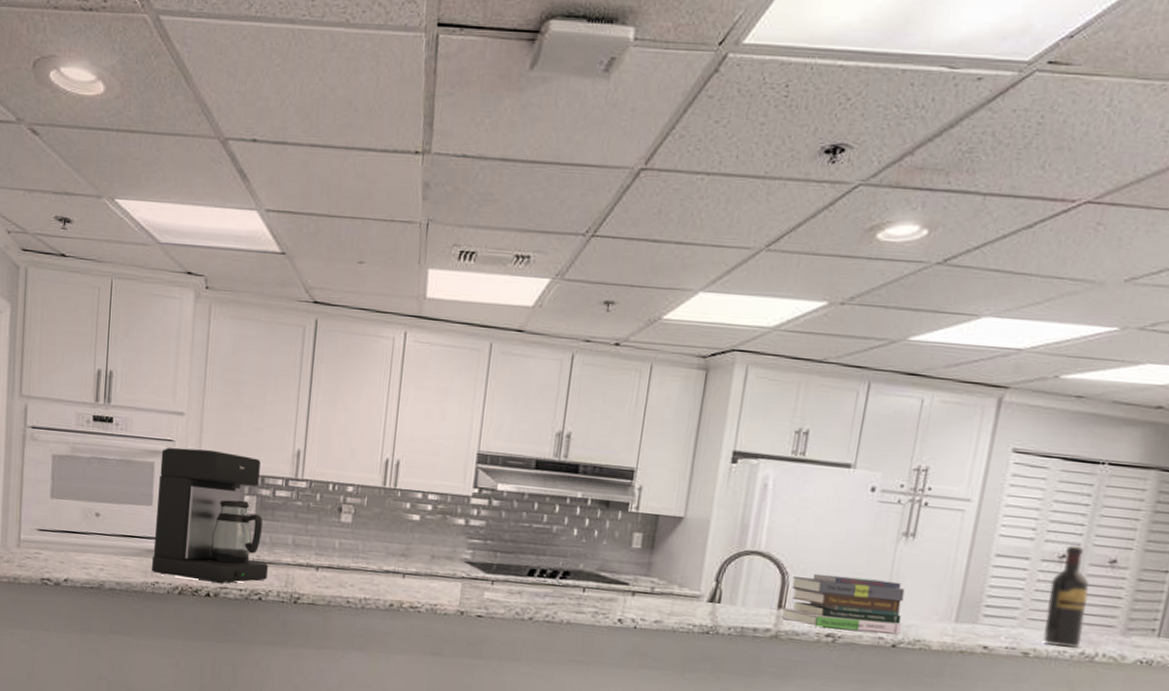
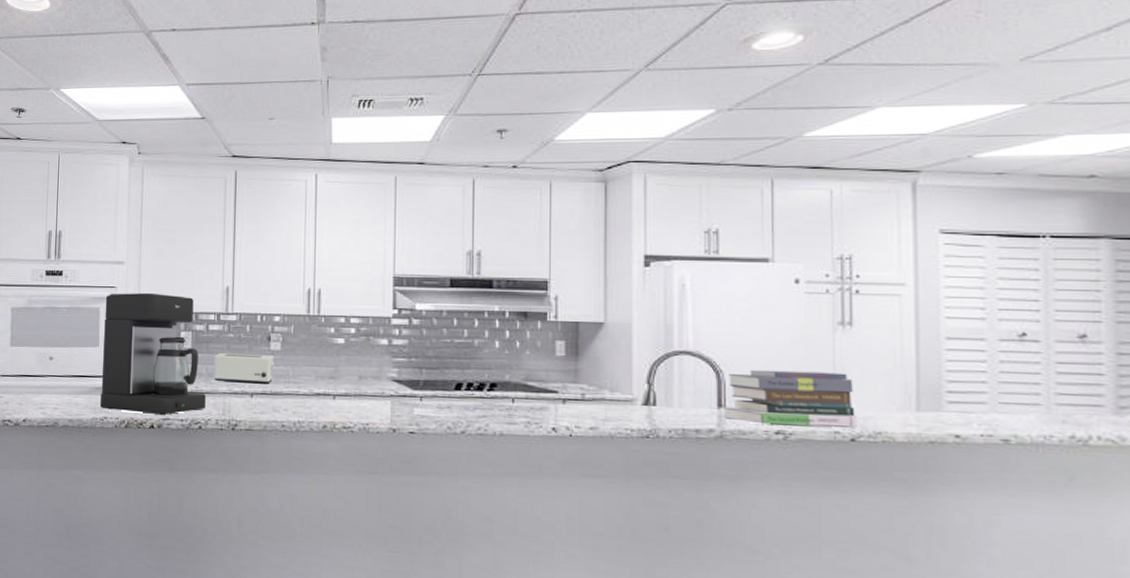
toaster: none [278,520,344,558] -> present [214,352,274,384]
wine bottle: present [1042,545,1089,648] -> none [1016,322,1068,431]

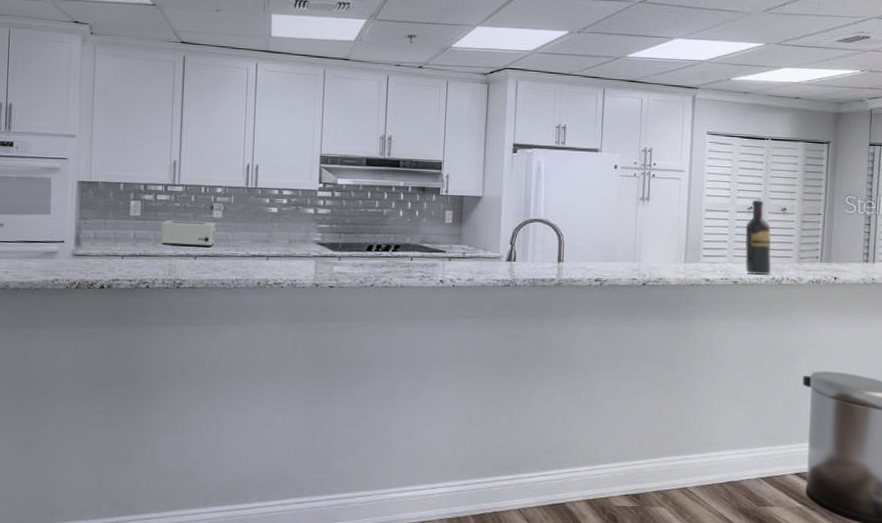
coffee maker: present [100,292,206,416] -> none [52,164,153,277]
books: present [724,369,857,428] -> none [562,233,648,275]
wine bottle: none [1016,322,1068,431] -> present [744,199,772,275]

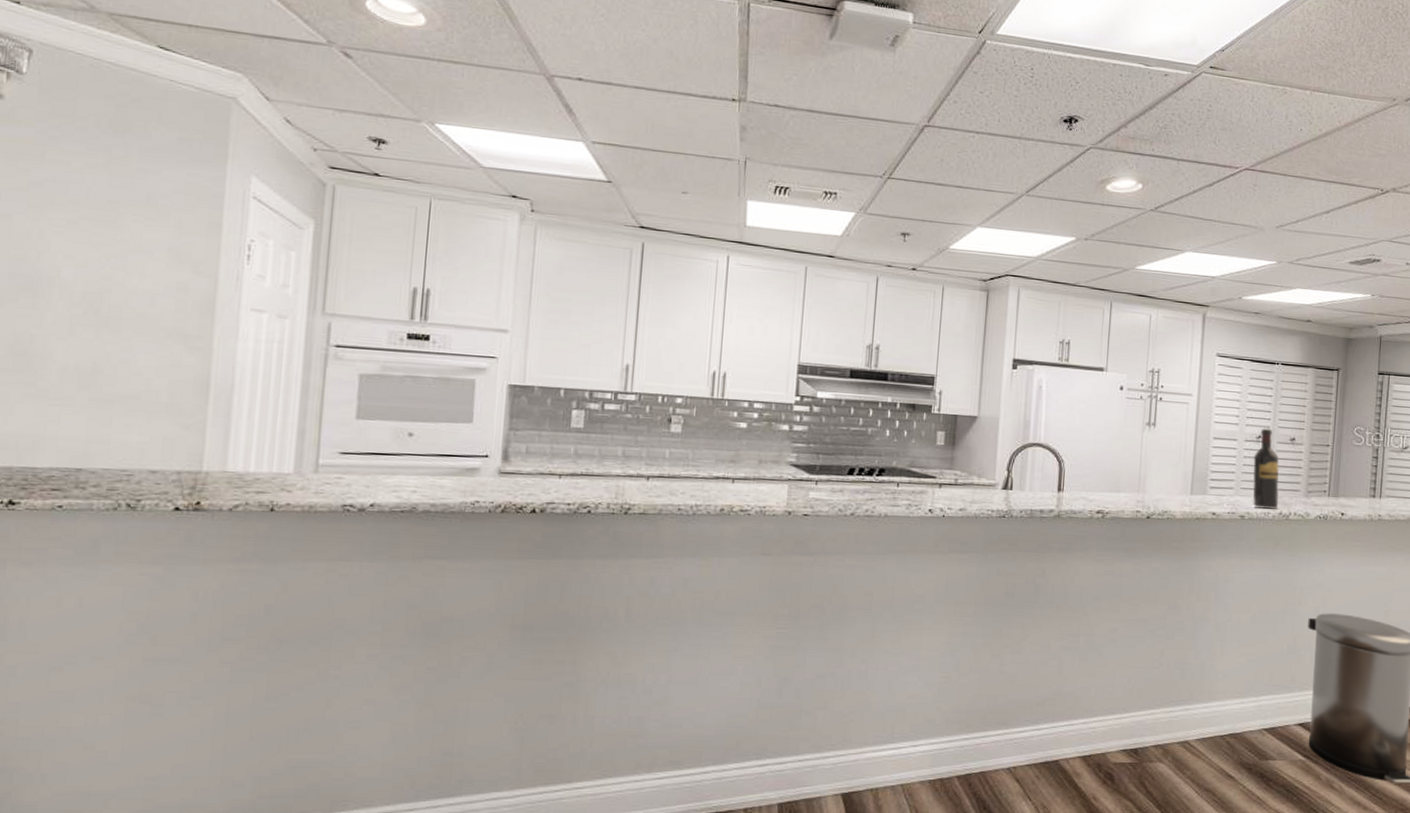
toaster: present [161,219,216,248] -> none [607,433,674,467]

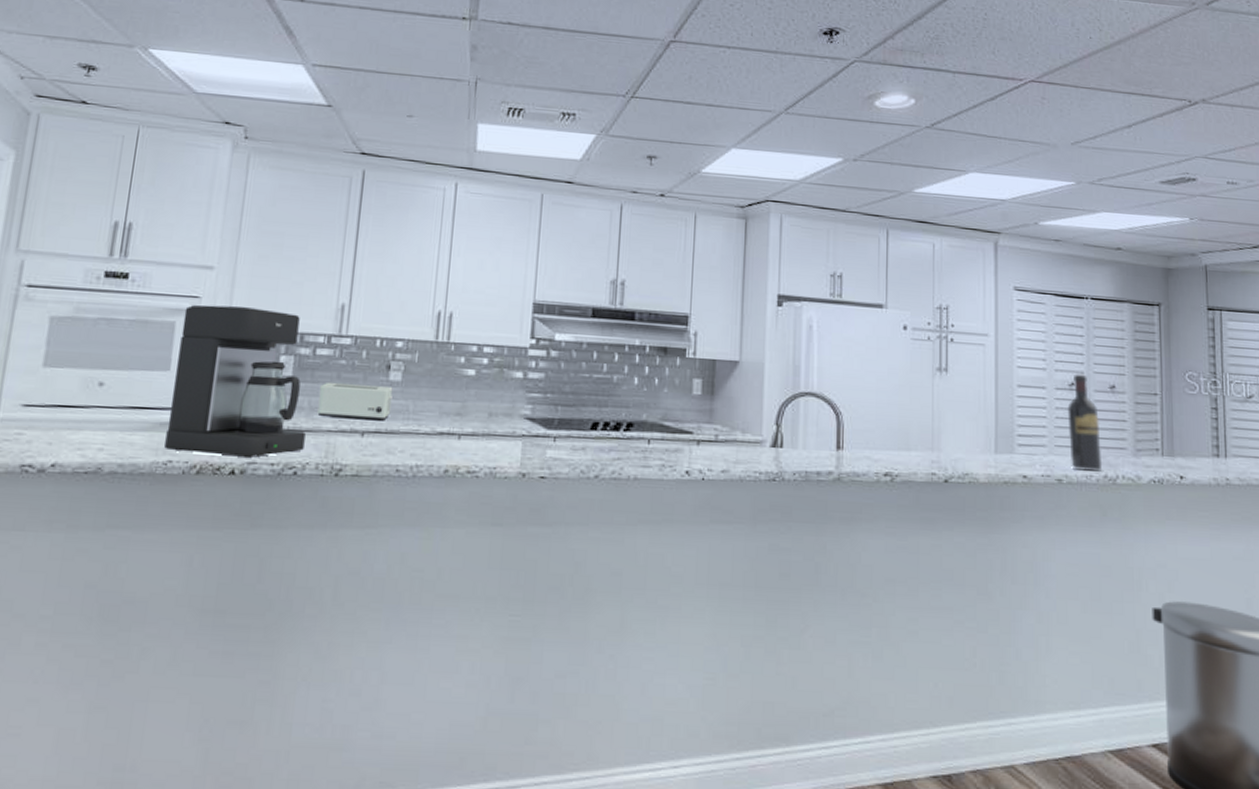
coffee maker: none [471,364,597,500] -> present [164,304,306,459]
toaster: none [607,433,674,467] -> present [317,381,393,421]

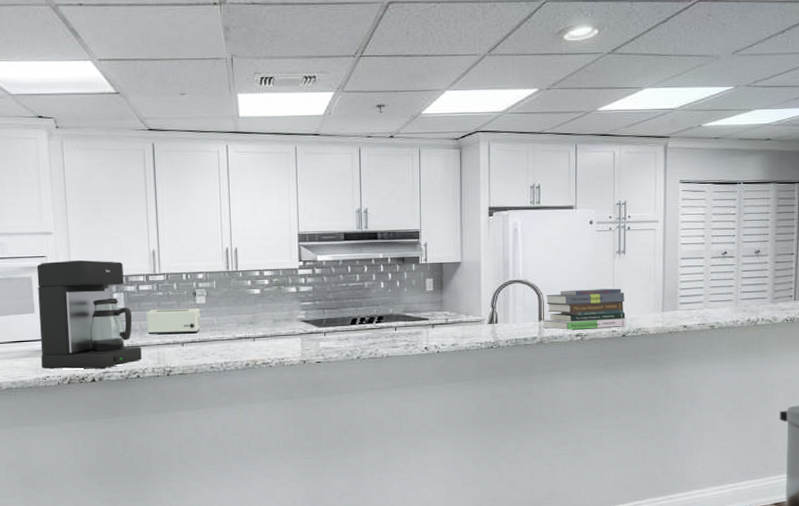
books: none [842,412,950,469] -> present [543,288,627,330]
wine bottle: present [1067,373,1103,472] -> none [720,244,747,317]

